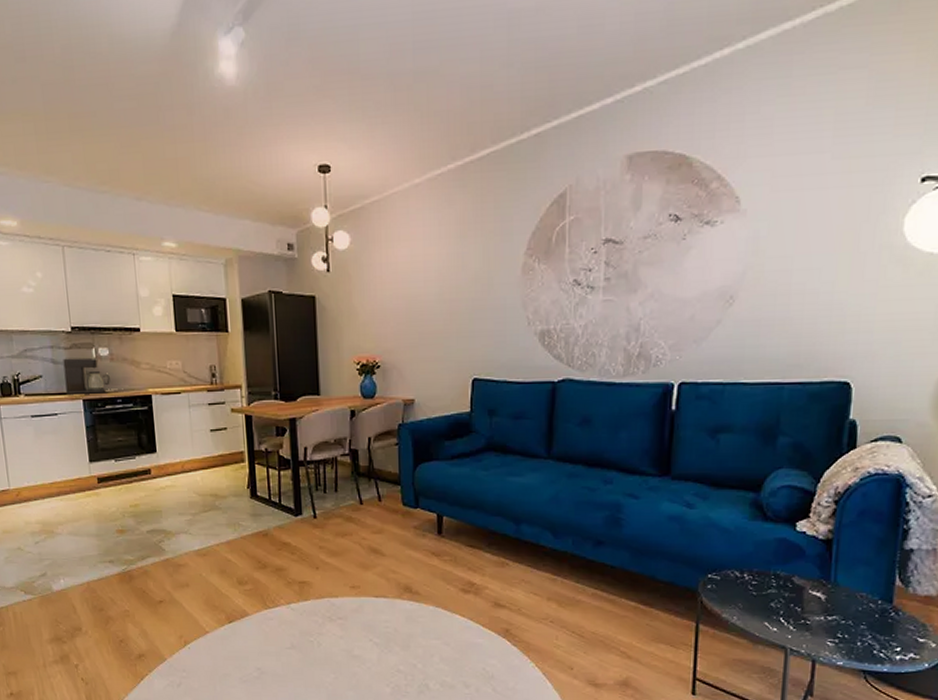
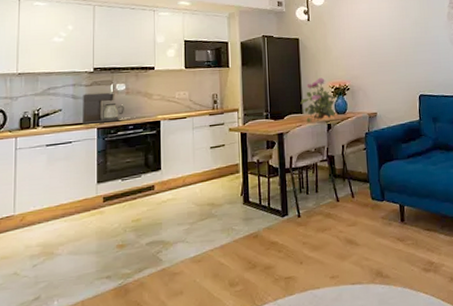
flower bouquet: none [317,349,366,408] -> present [300,77,339,123]

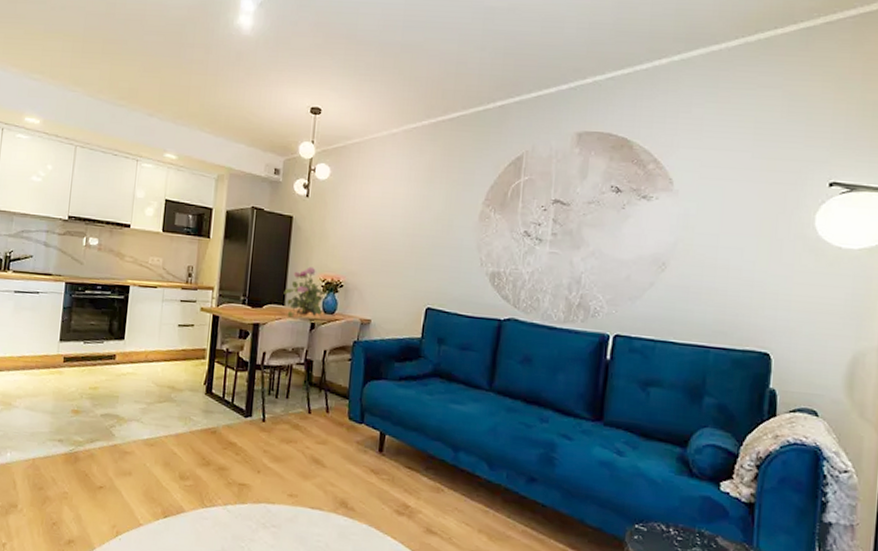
coffee maker: present [83,92,124,125] -> none [52,243,95,280]

